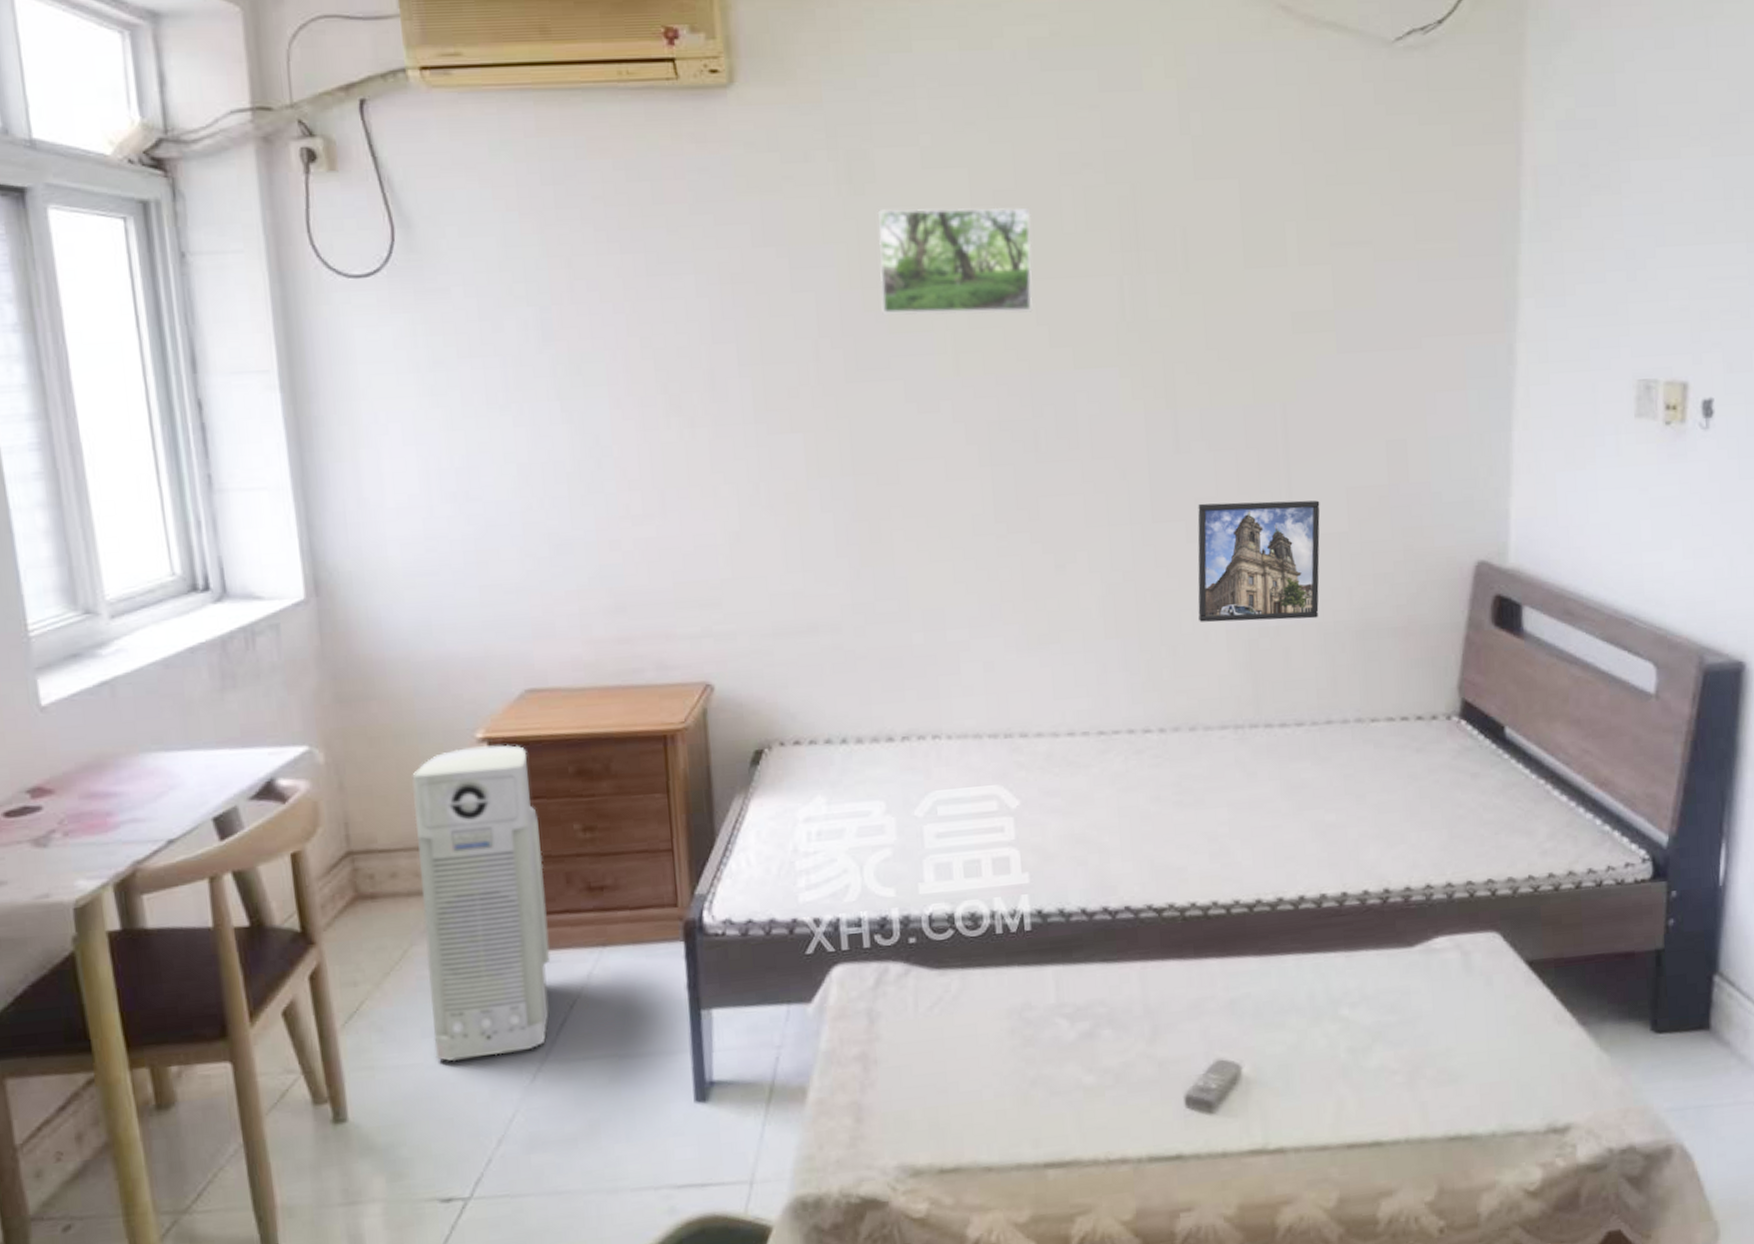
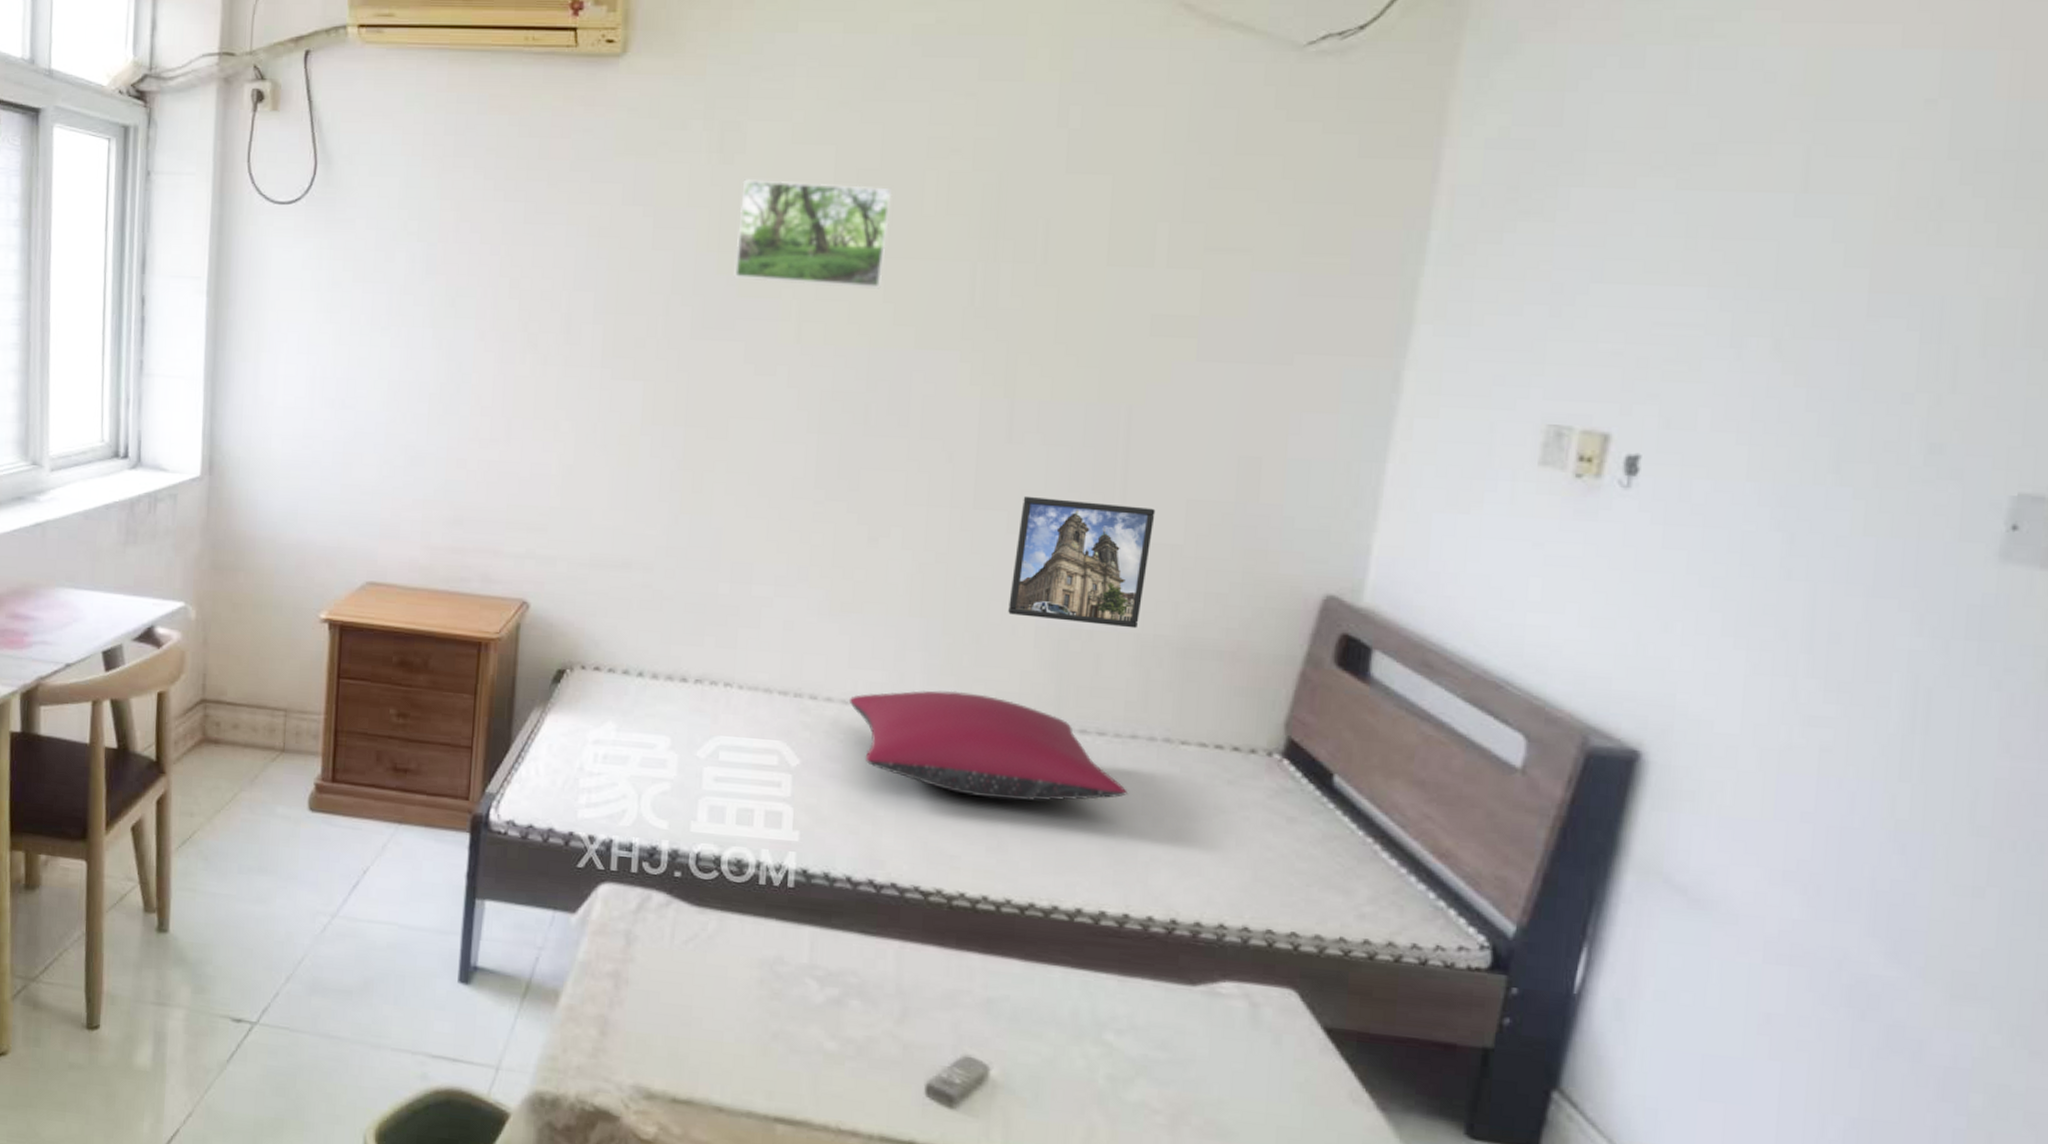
air purifier: present [412,744,551,1062] -> none [246,625,361,903]
pillow: none [1059,704,1330,806] -> present [848,690,1128,801]

